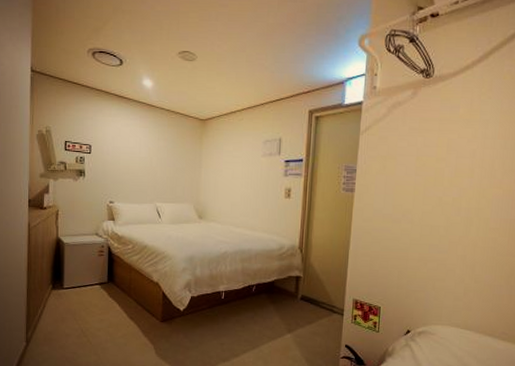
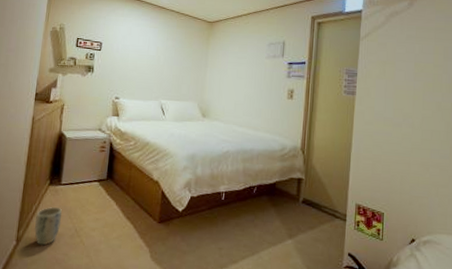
plant pot: none [41,310,68,346] -> present [34,207,62,246]

